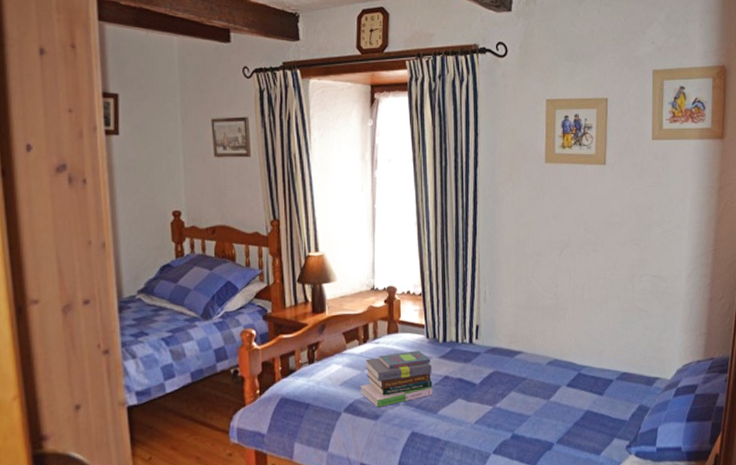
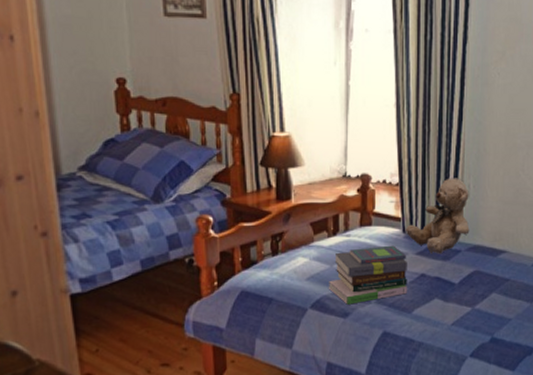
teddy bear: none [428,286,488,357] -> present [405,178,470,254]

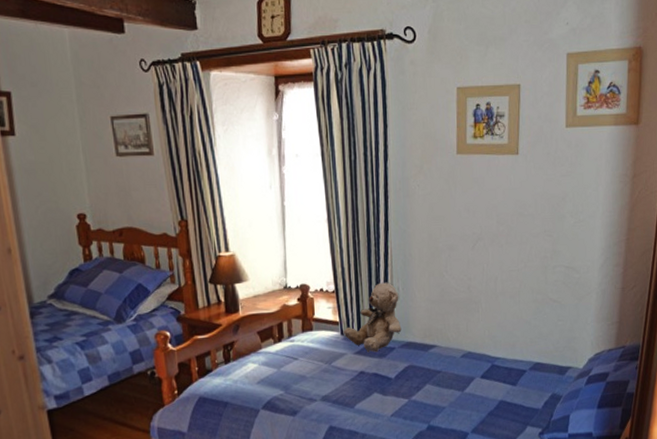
books: present [328,245,407,305] -> none [277,347,349,404]

